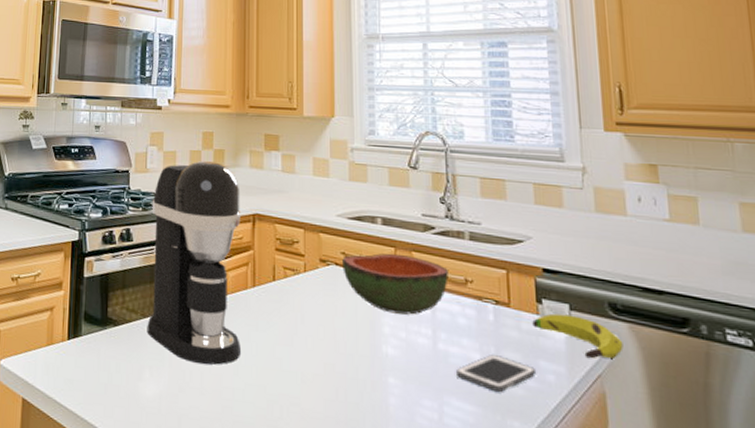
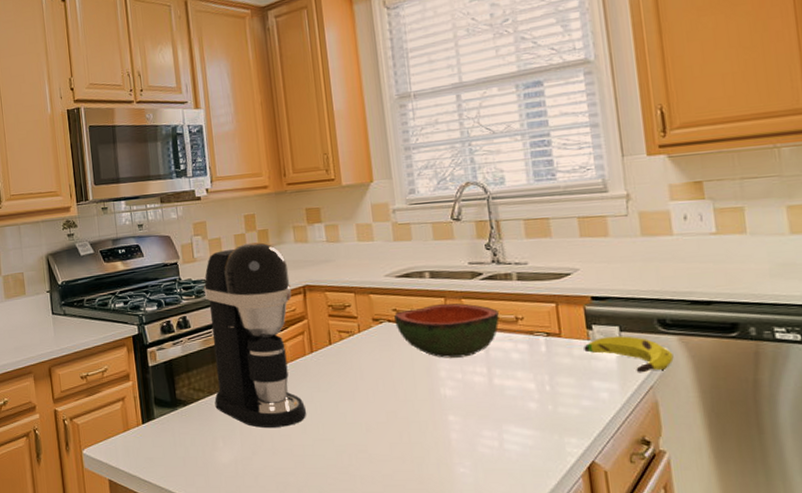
cell phone: present [456,355,537,392] -> none [513,382,591,414]

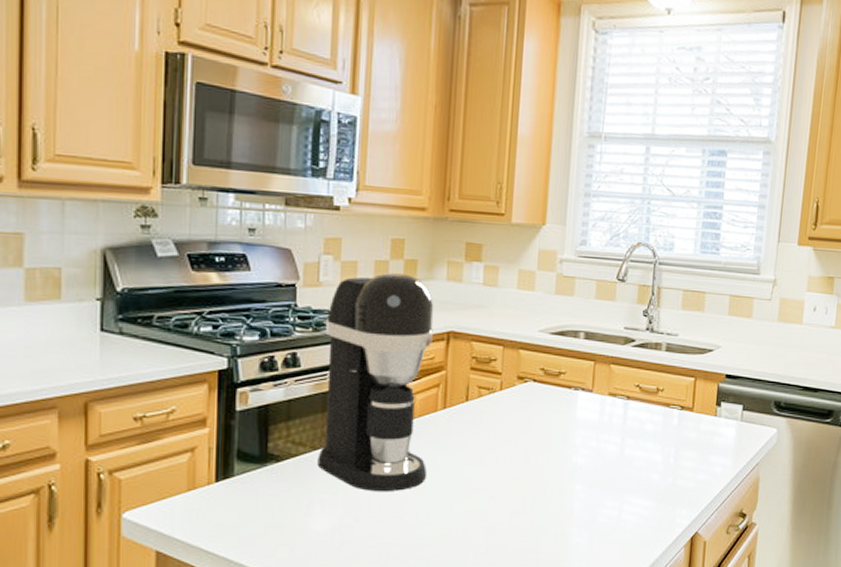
bowl: present [394,303,499,358] -> none [540,367,643,425]
banana: present [584,336,674,373] -> none [710,414,780,451]

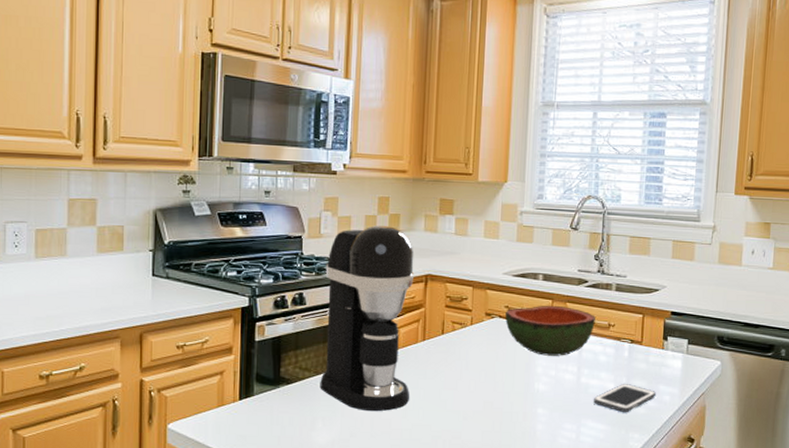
bowl: none [540,367,643,425] -> present [505,305,595,356]
cell phone: none [638,455,708,486] -> present [594,384,657,412]

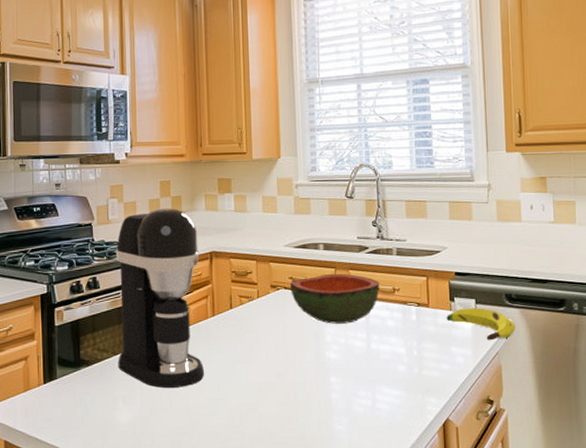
cell phone: present [594,384,657,412] -> none [386,348,449,376]
banana: none [658,347,724,381] -> present [446,308,516,341]

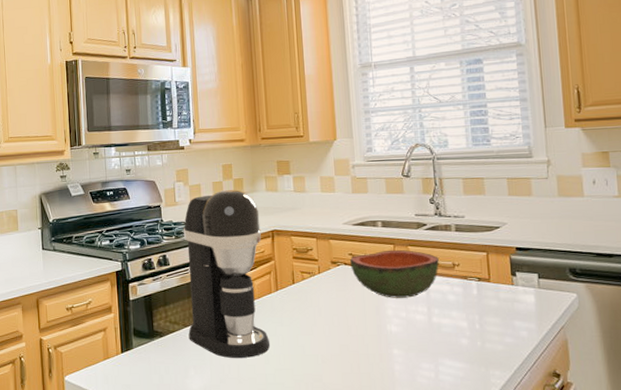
banana: present [446,308,516,341] -> none [508,282,581,315]

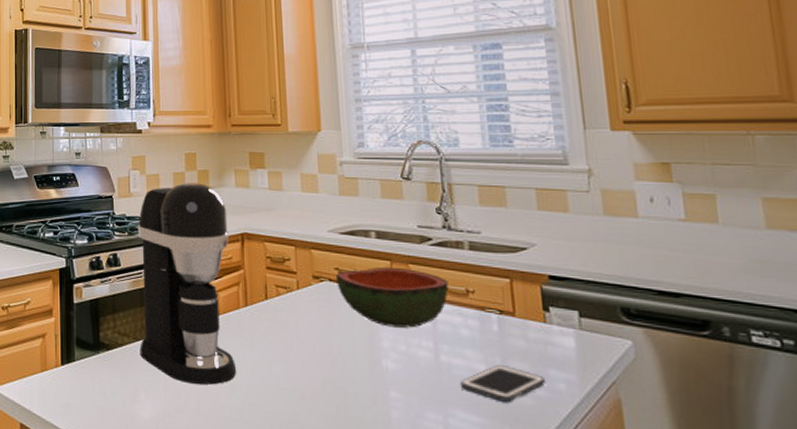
cell phone: none [448,321,513,349] -> present [461,365,546,402]

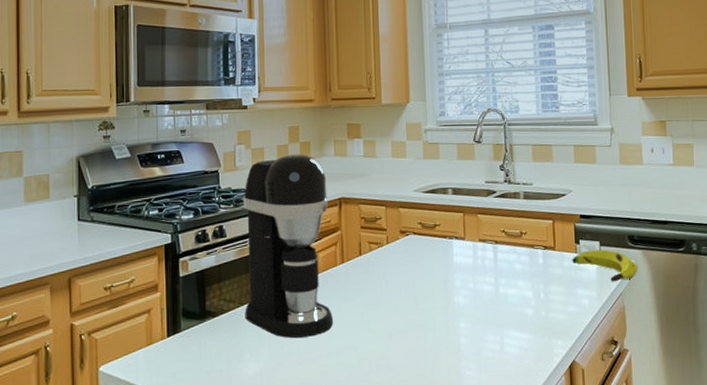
bowl: present [336,267,449,328] -> none [419,218,507,269]
cell phone: present [461,365,546,402] -> none [514,290,575,319]
banana: none [539,321,639,366] -> present [572,249,638,282]

